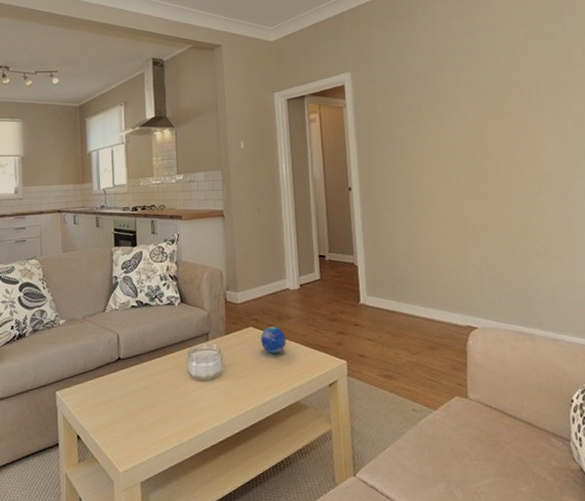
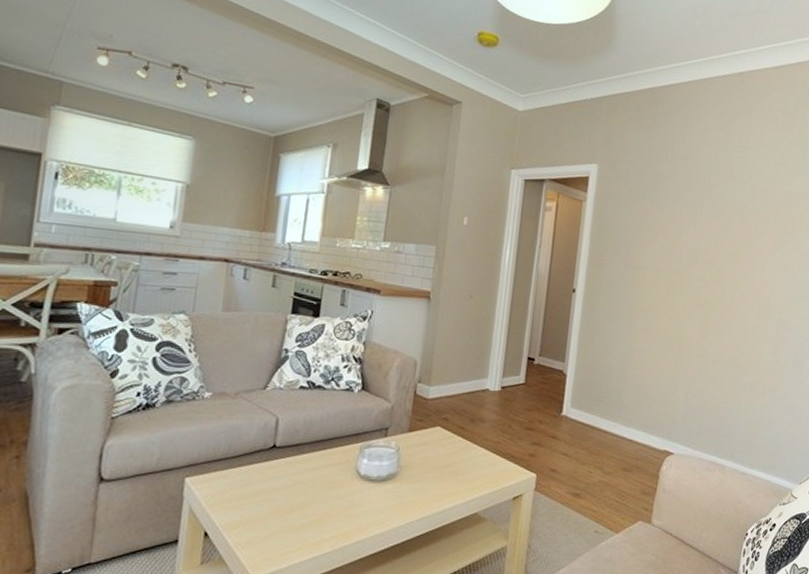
decorative orb: present [261,326,286,353] -> none [447,428,476,459]

